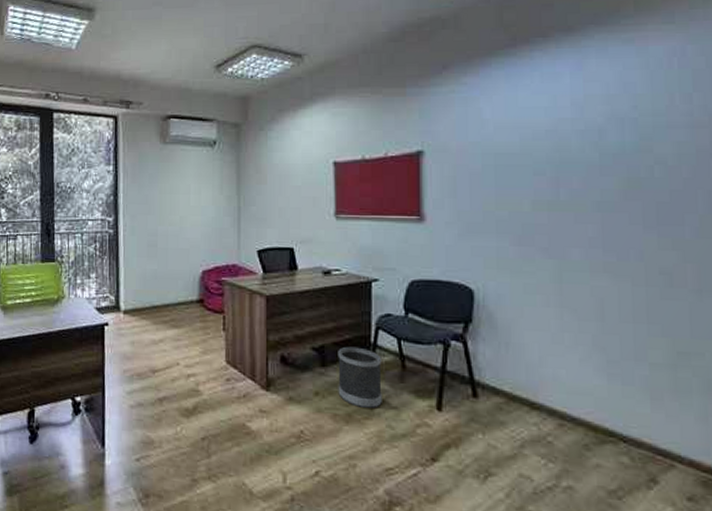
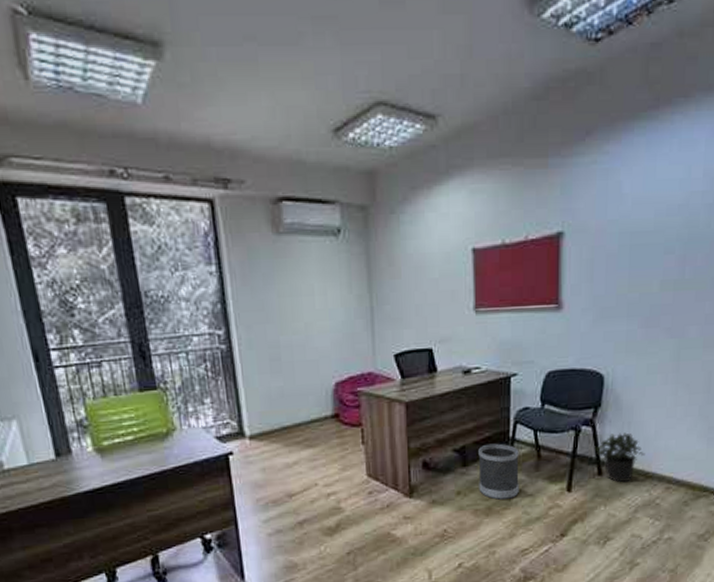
potted plant: none [466,353,529,411] -> present [594,432,645,483]

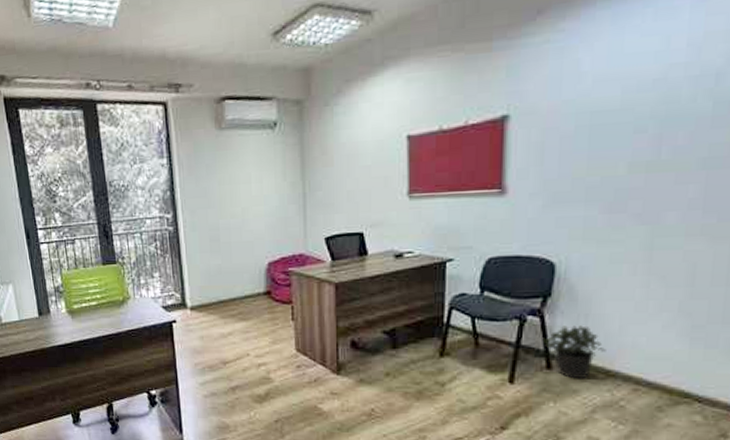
wastebasket: present [478,443,519,500] -> none [409,328,454,385]

